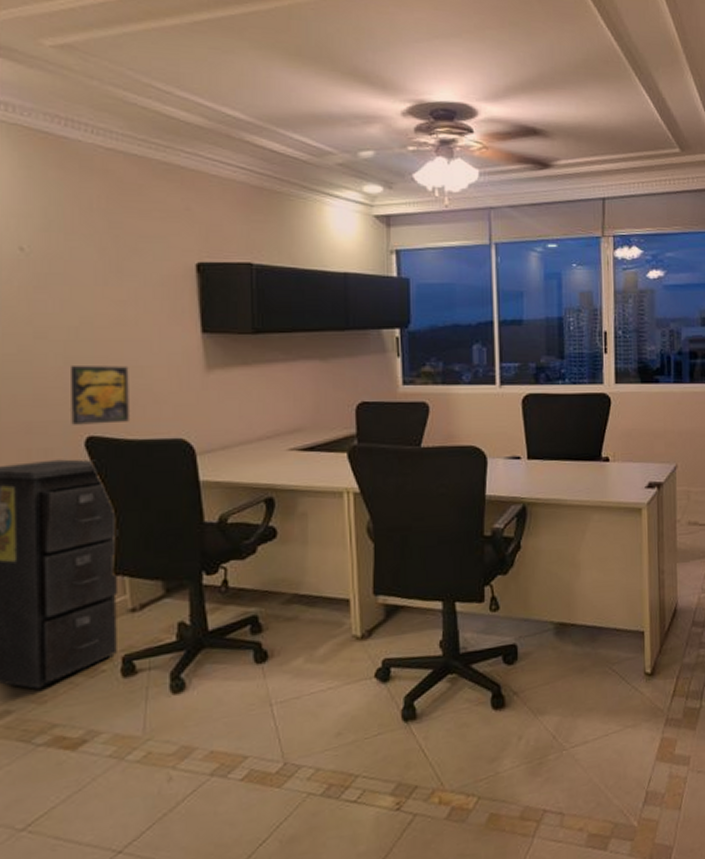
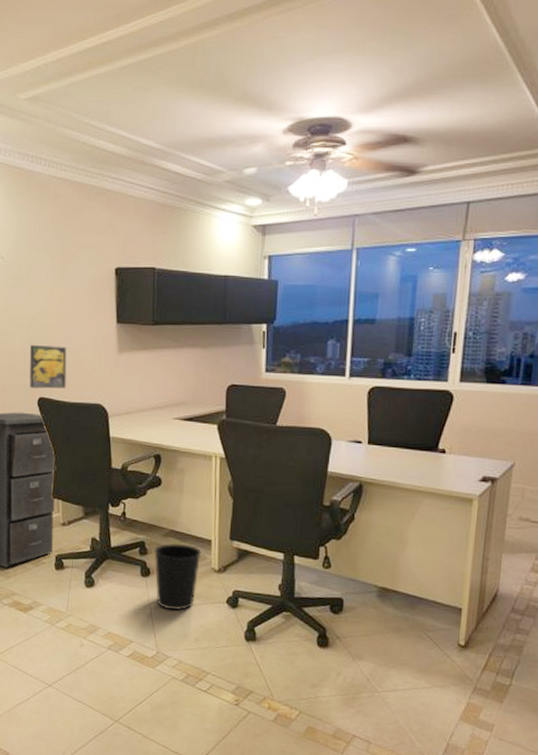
wastebasket: none [270,610,338,702] -> present [153,543,202,610]

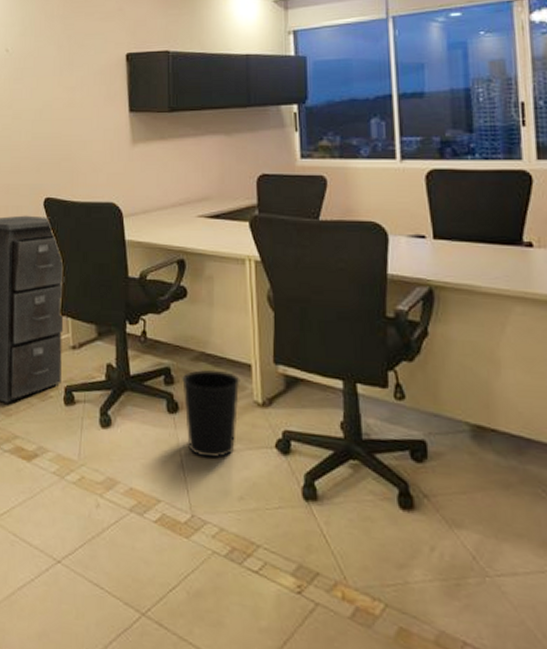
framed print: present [29,344,67,389] -> none [35,139,76,188]

